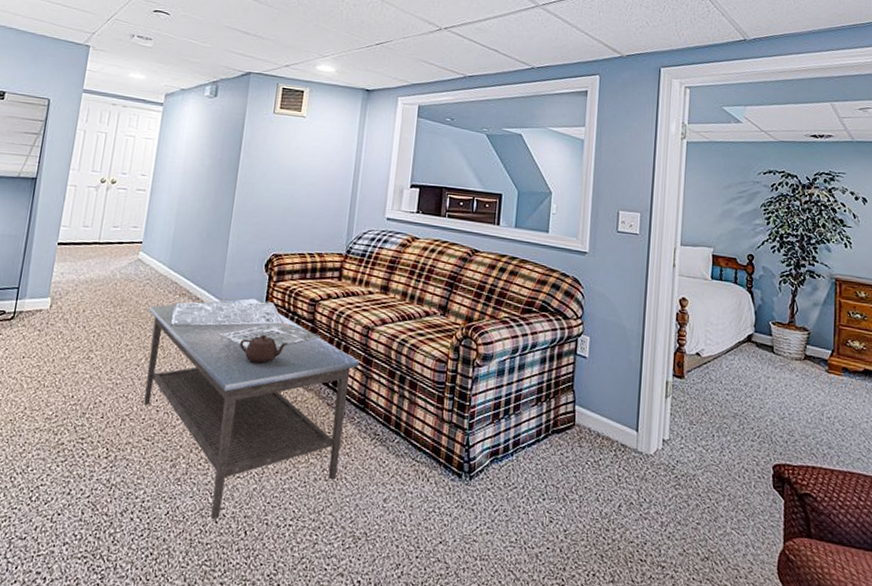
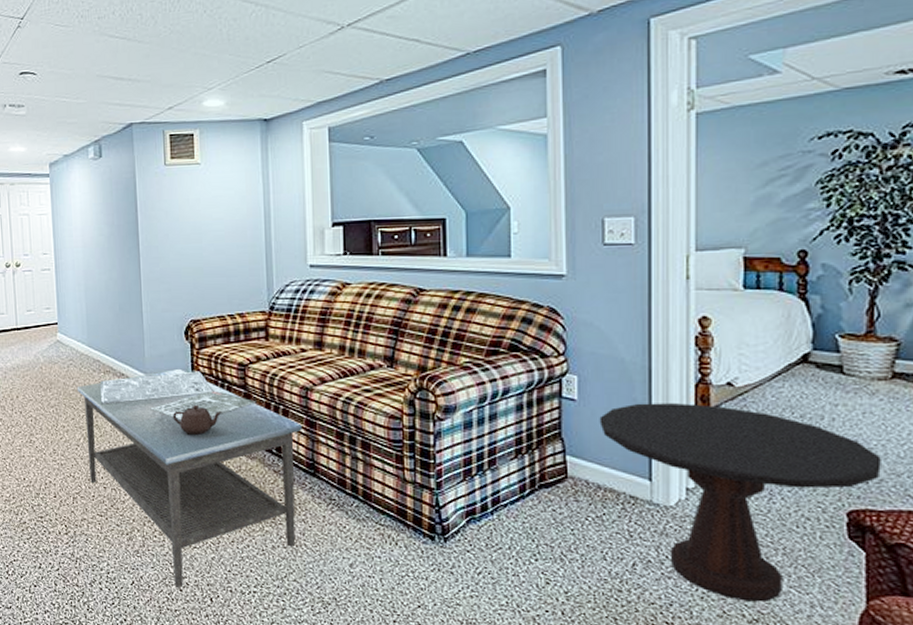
side table: none [603,364,796,542] -> present [599,403,881,602]

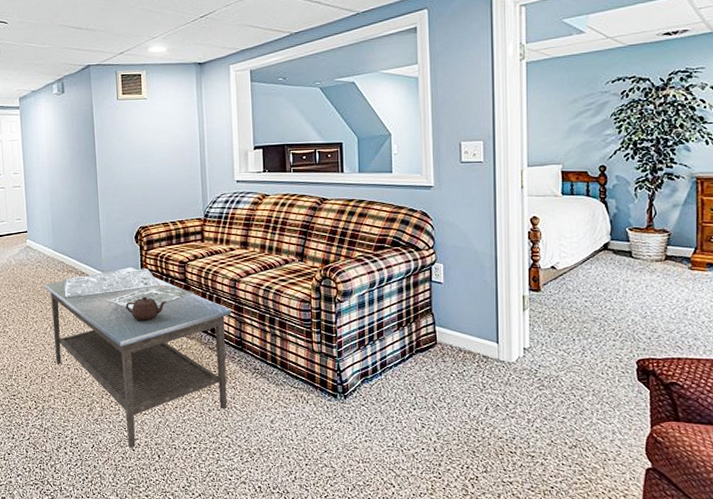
side table: present [599,403,881,602] -> none [460,283,659,432]

